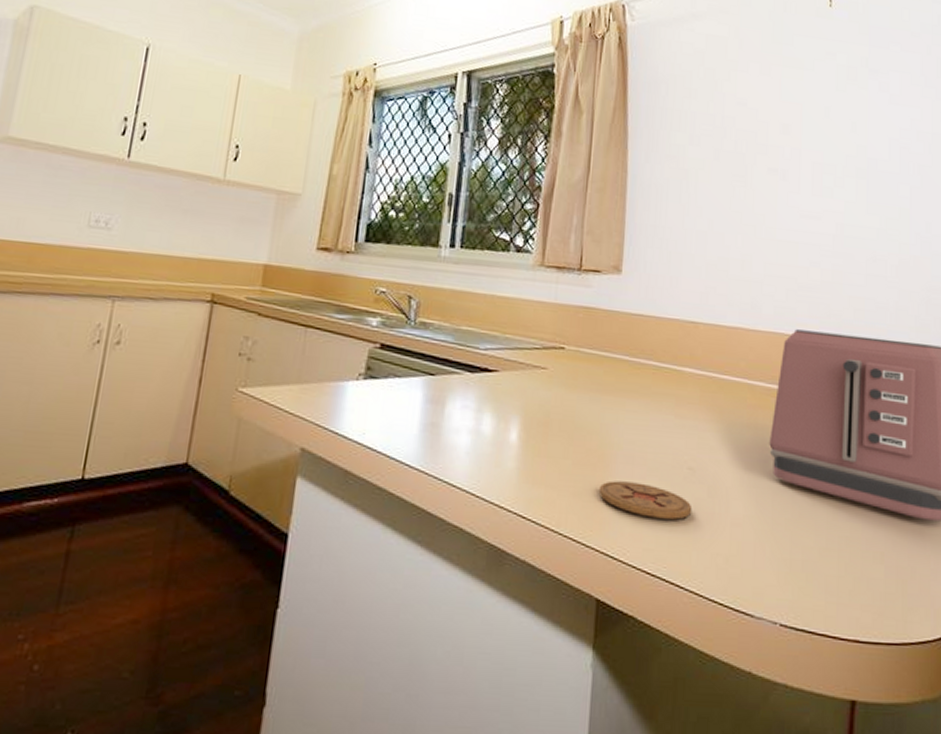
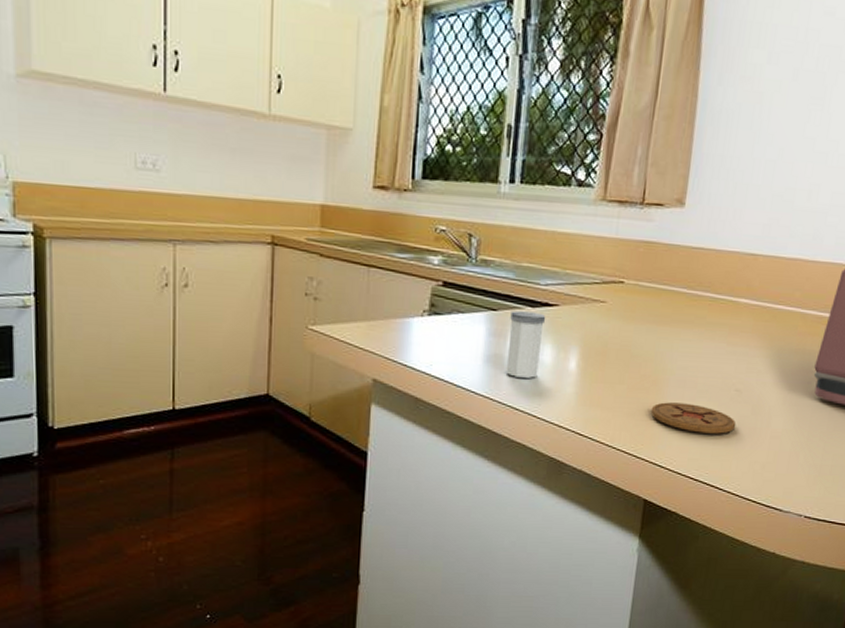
salt shaker: none [443,376,486,450] -> present [506,310,546,378]

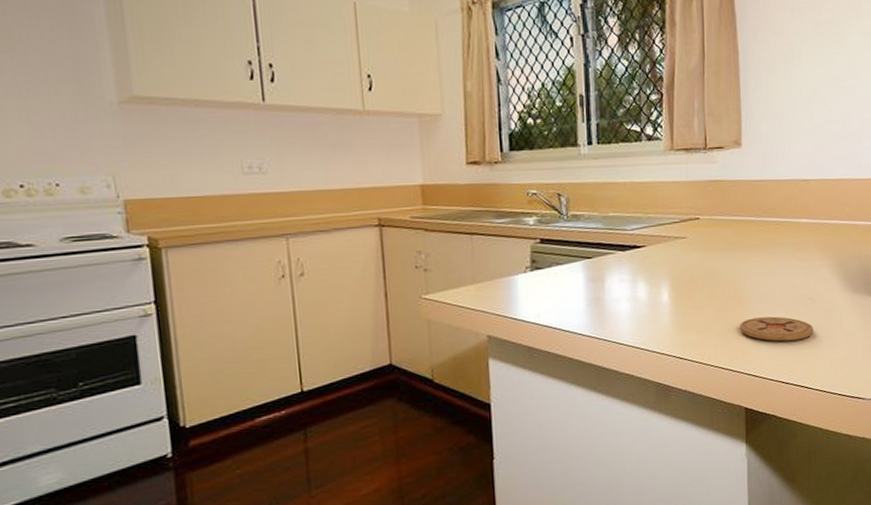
salt shaker: present [506,310,546,378] -> none [604,255,636,315]

